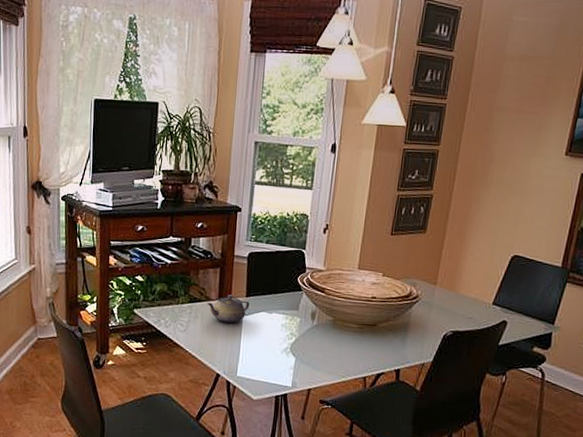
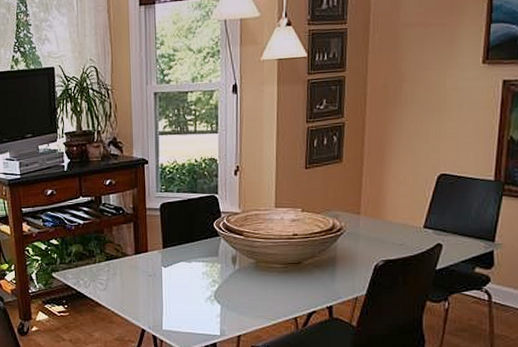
teapot: present [206,295,250,324] -> none [123,248,168,277]

